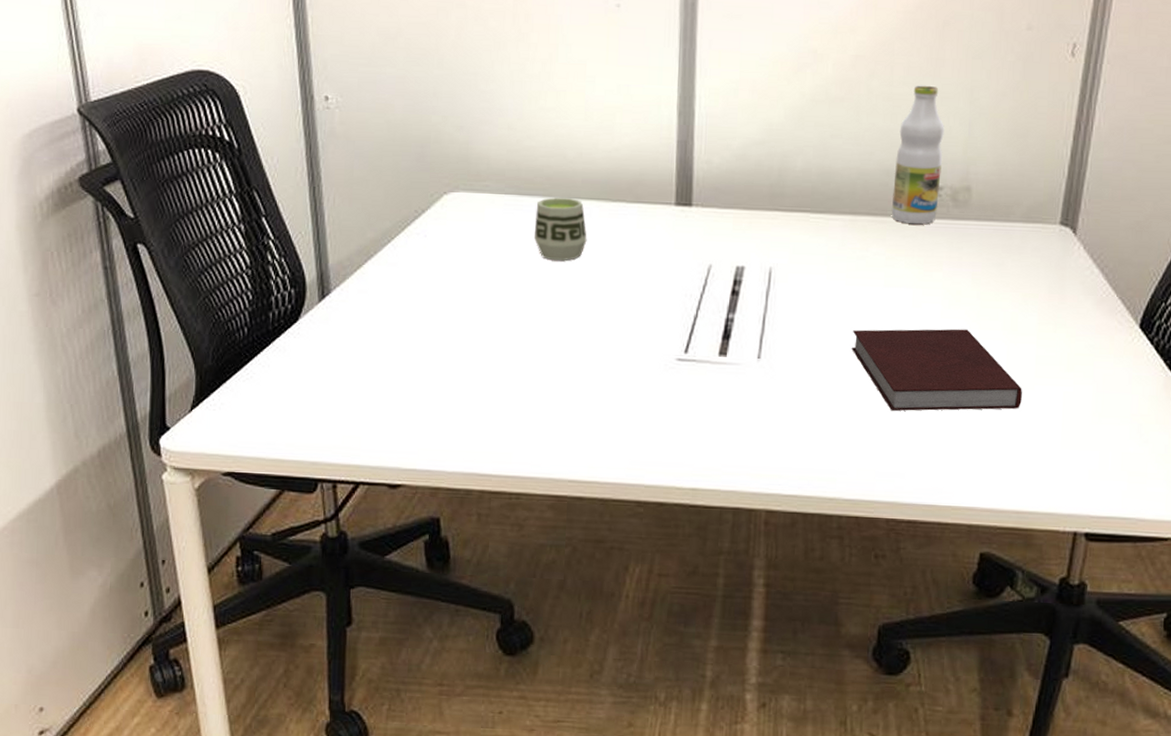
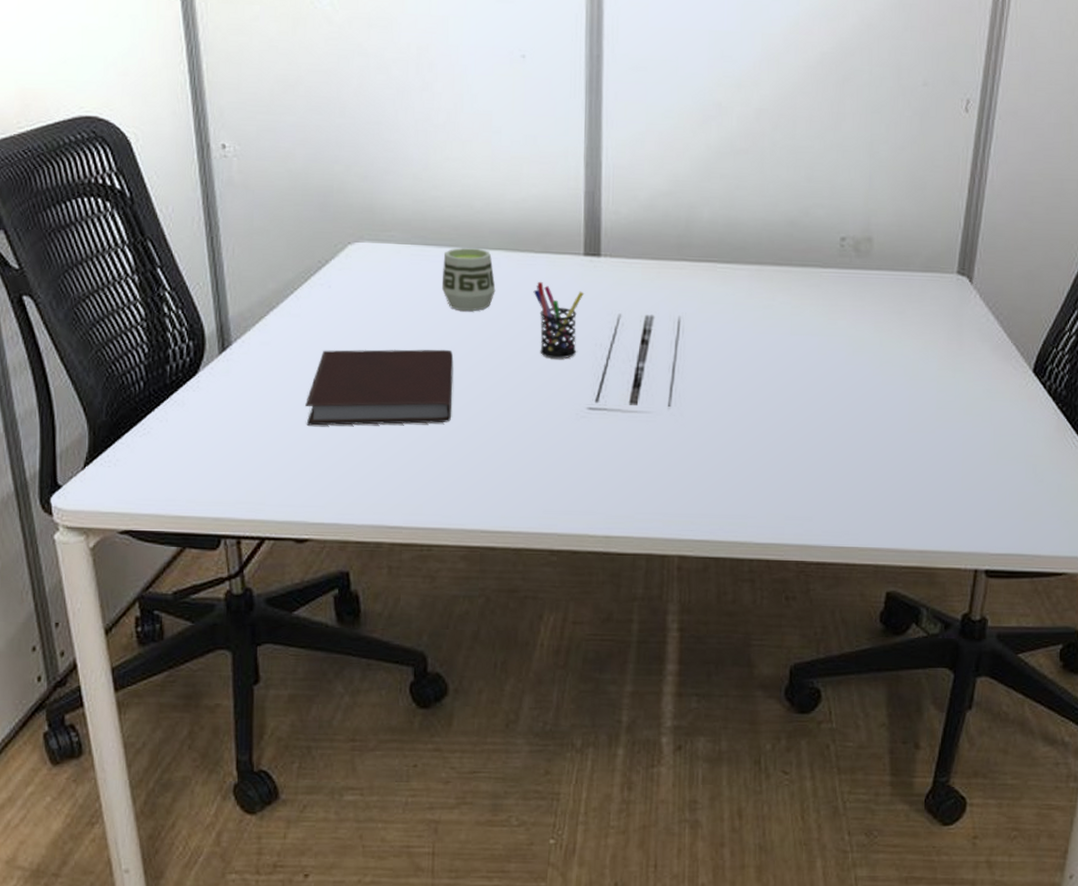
notebook: none [400,298,545,373] -> present [305,349,454,426]
pen holder: none [624,232,674,309] -> present [533,282,583,359]
notebook: present [851,329,1022,411] -> none [759,375,924,456]
bottle: present [891,85,944,225] -> none [796,138,846,274]

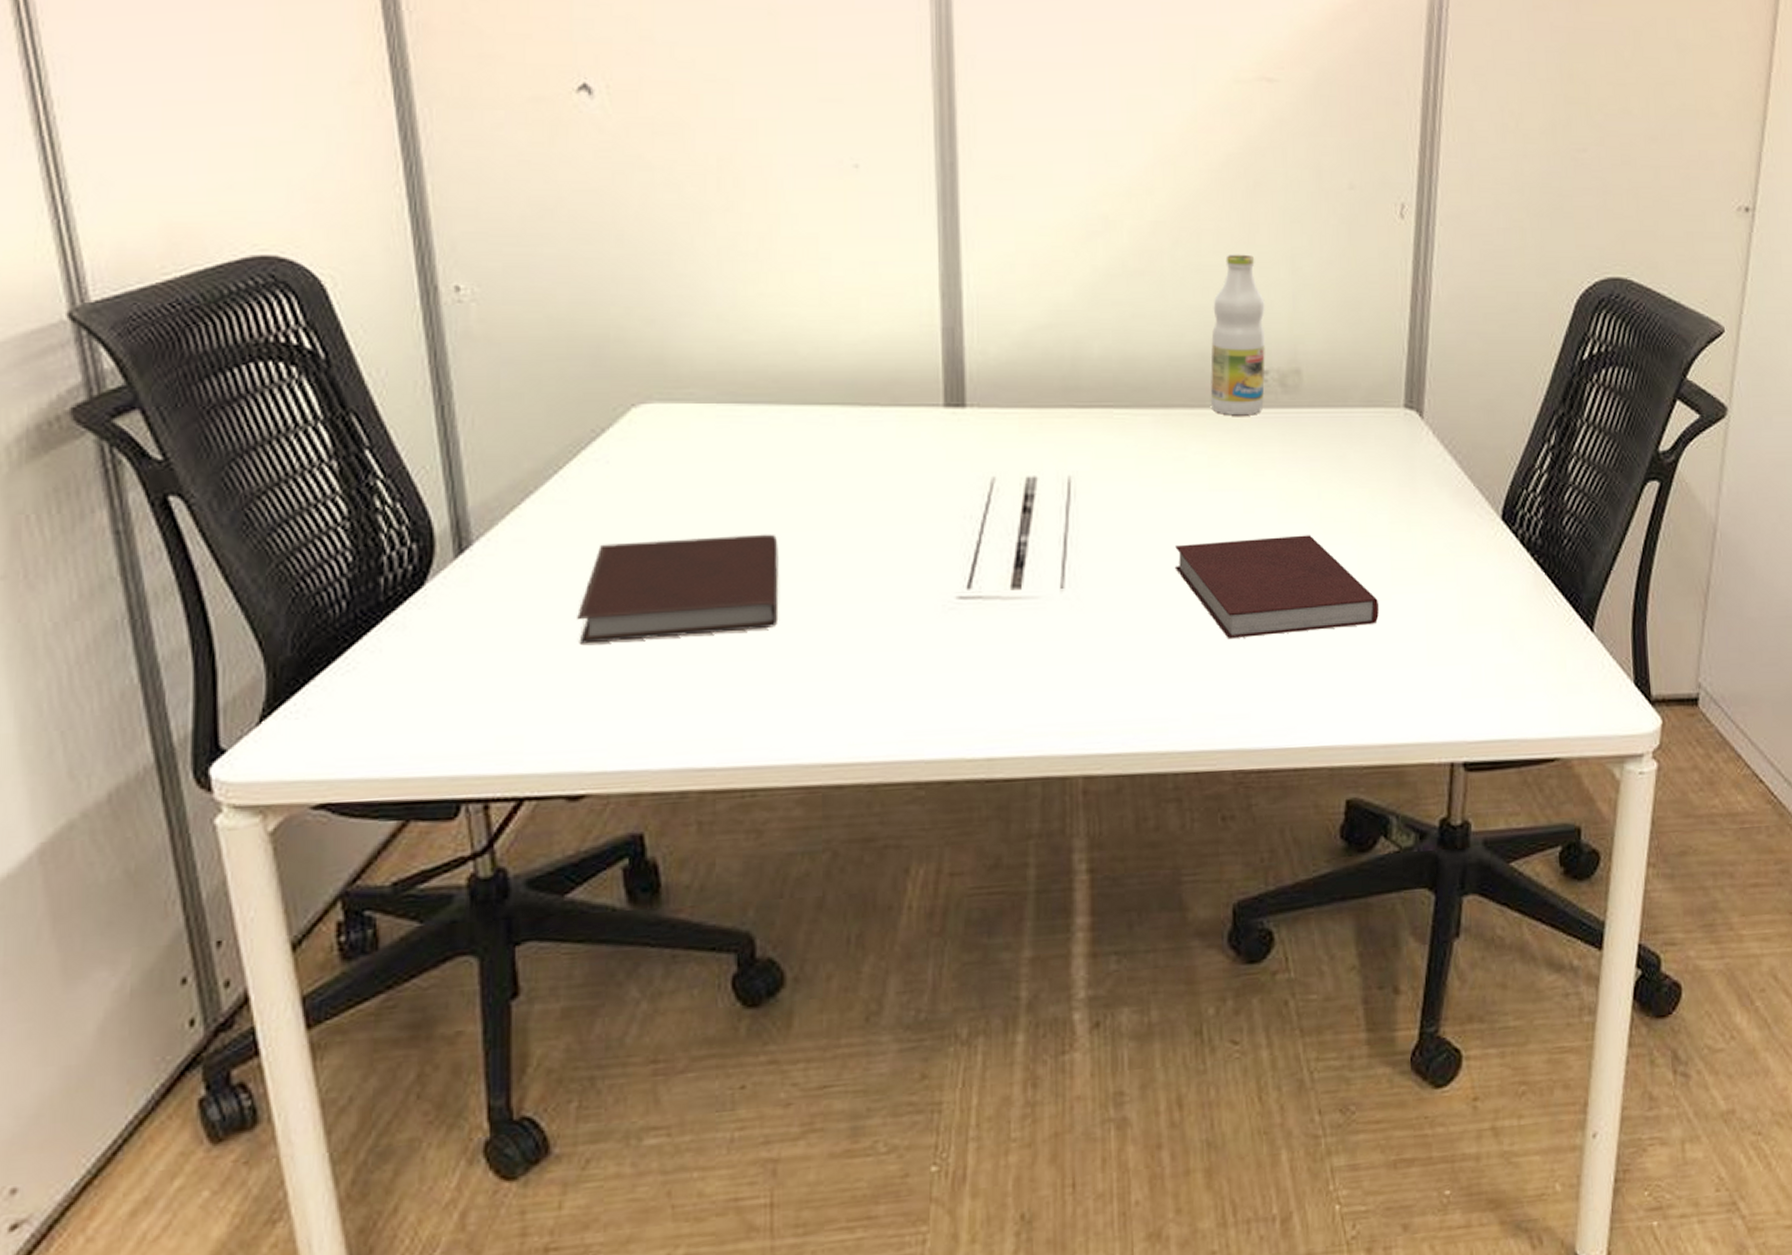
cup: present [441,248,496,311] -> none [759,404,831,483]
pen holder: present [533,282,583,359] -> none [880,442,946,538]
notebook: none [759,375,924,456] -> present [1174,535,1379,640]
bottle: none [796,138,846,274] -> present [1210,254,1265,416]

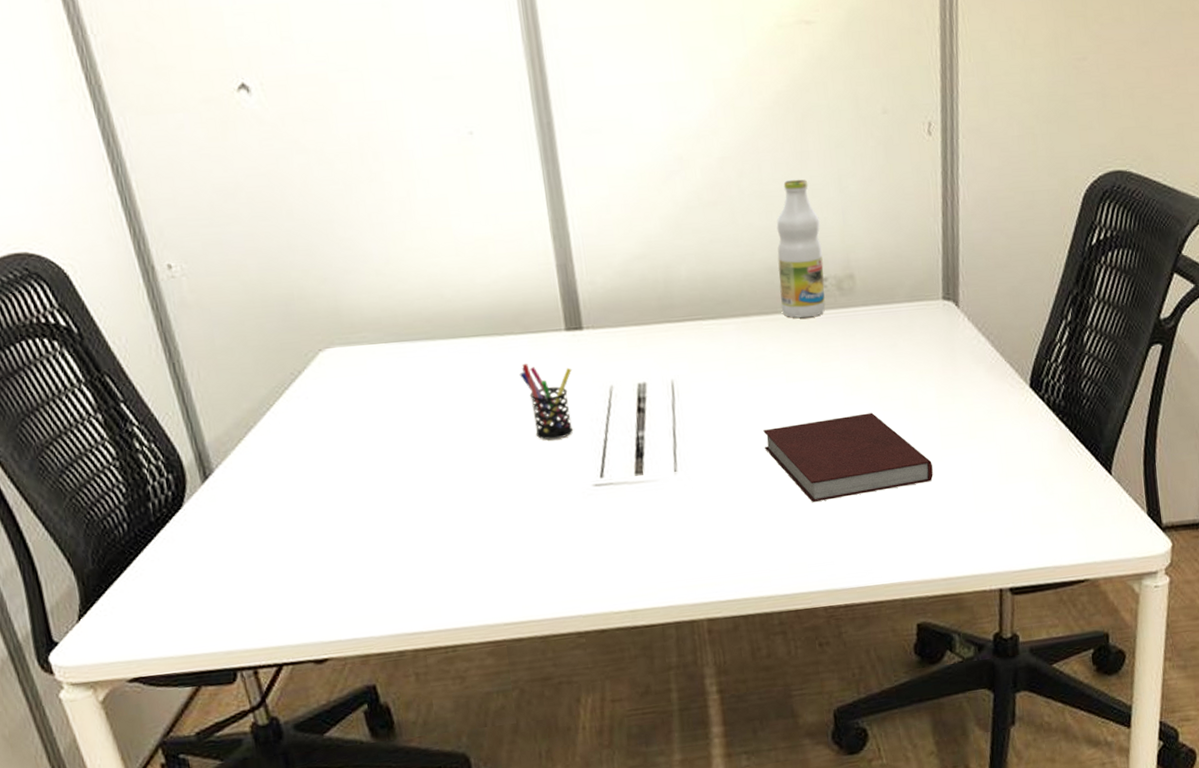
notebook: present [577,534,779,644] -> none [301,445,455,543]
pen holder: none [880,442,946,538] -> present [519,364,574,440]

